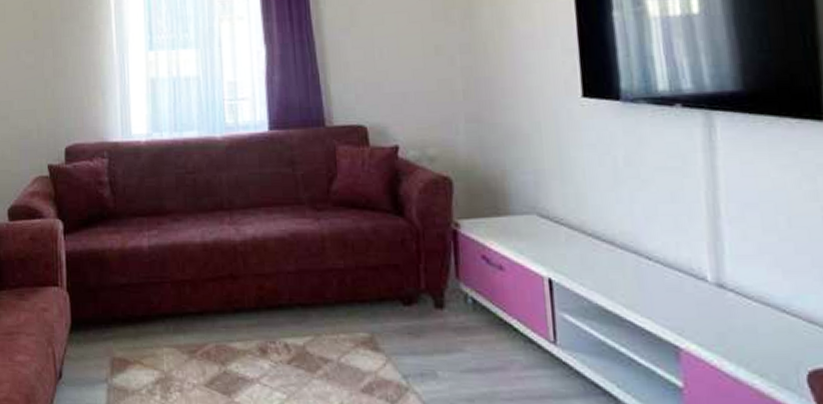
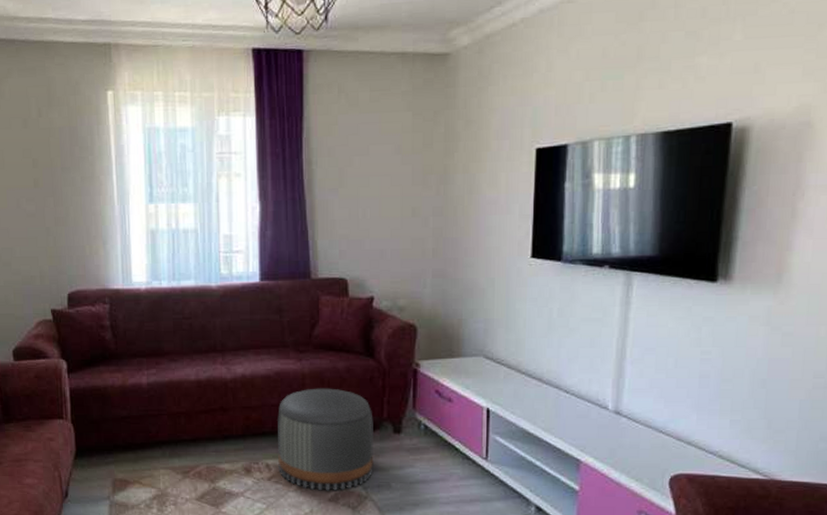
pouf: none [295,252,413,380] -> present [277,388,373,491]

